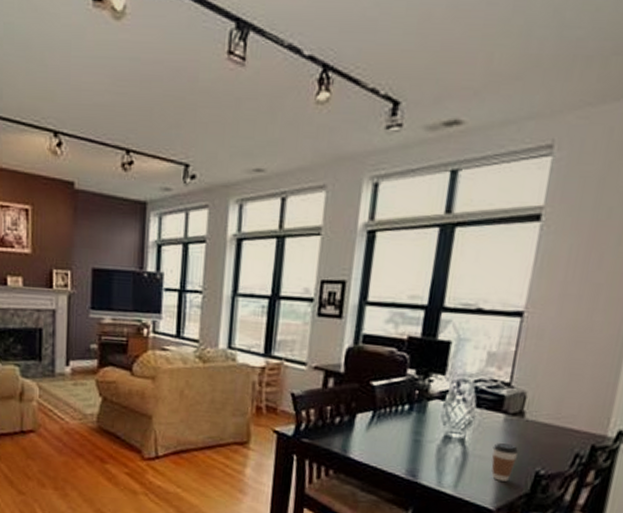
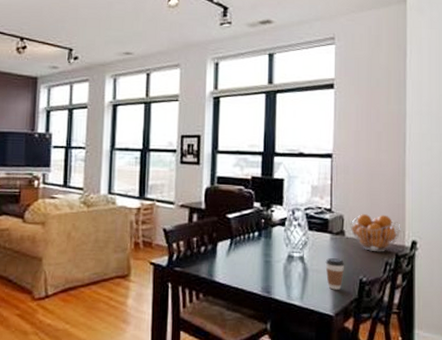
fruit basket: none [532,392,606,442] -> present [349,214,401,252]

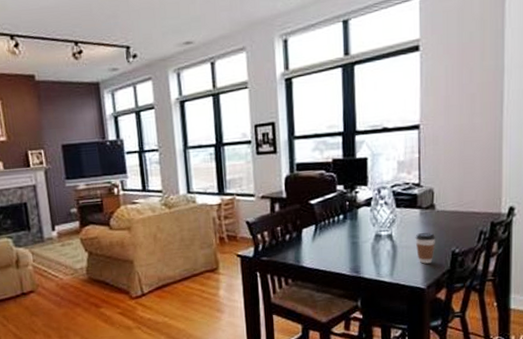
fruit basket: present [349,214,401,252] -> none [439,183,497,223]

